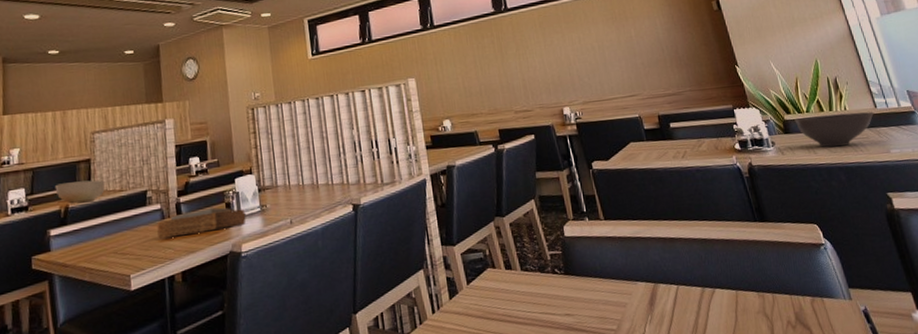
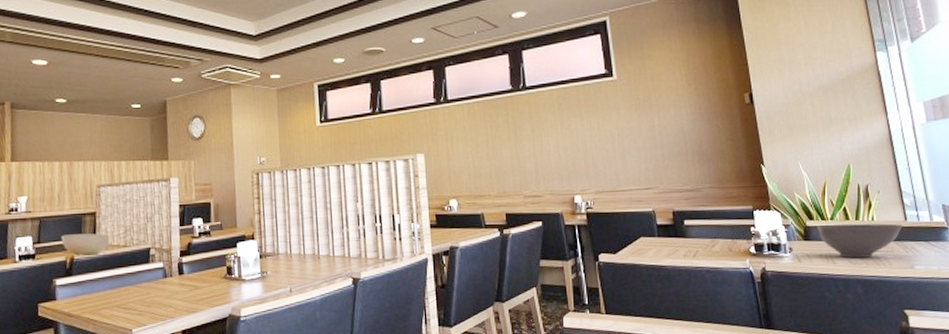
napkin holder: present [157,207,246,239] -> none [159,269,246,298]

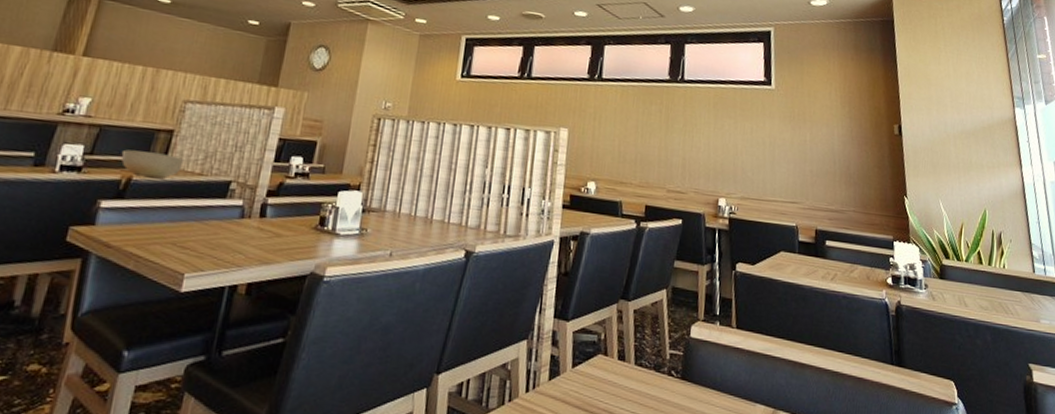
bowl: present [817,223,903,258] -> none [952,266,1031,306]

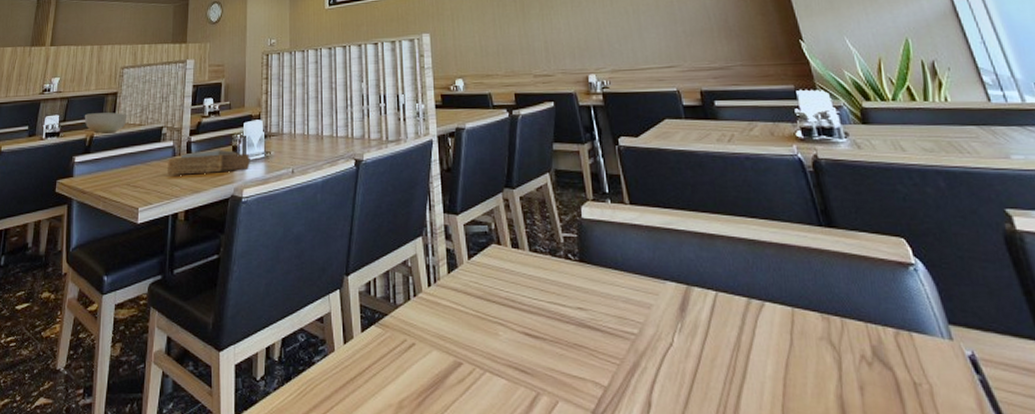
napkin holder: none [230,216,340,247] -> present [168,149,250,176]

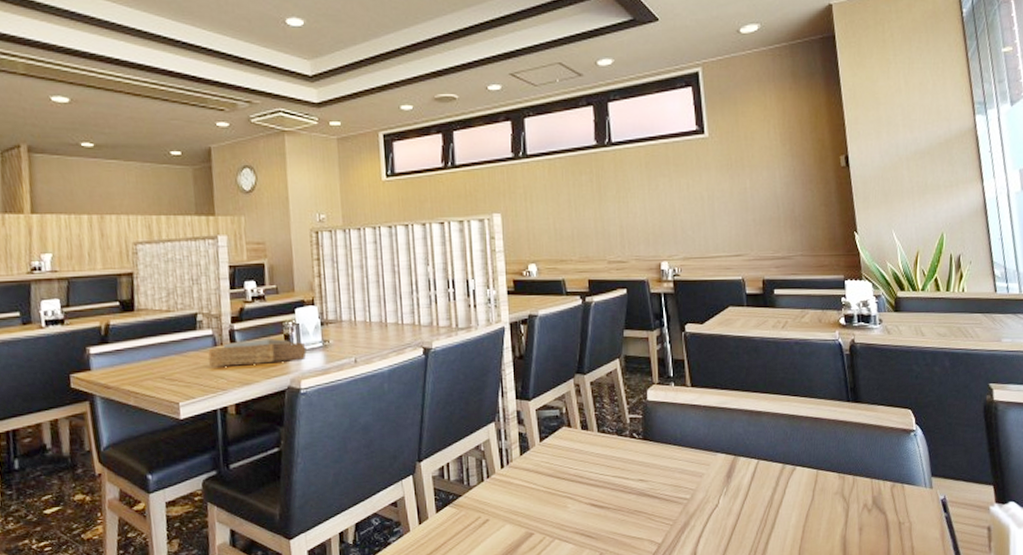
bowl: present [84,112,127,134] -> none [93,296,151,321]

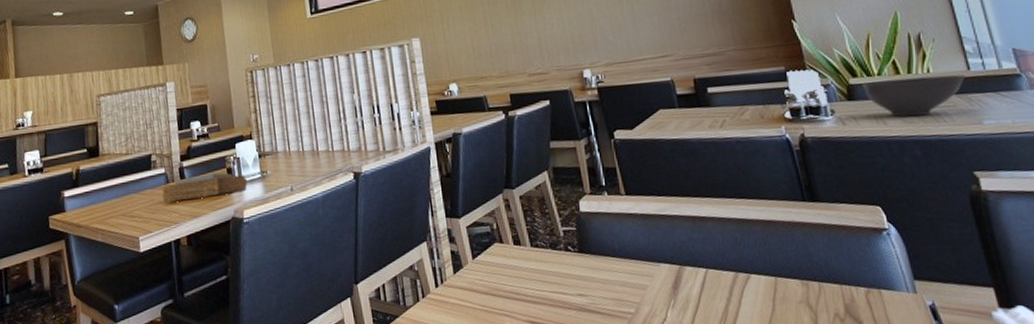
bowl: none [907,295,992,331] -> present [862,74,965,117]

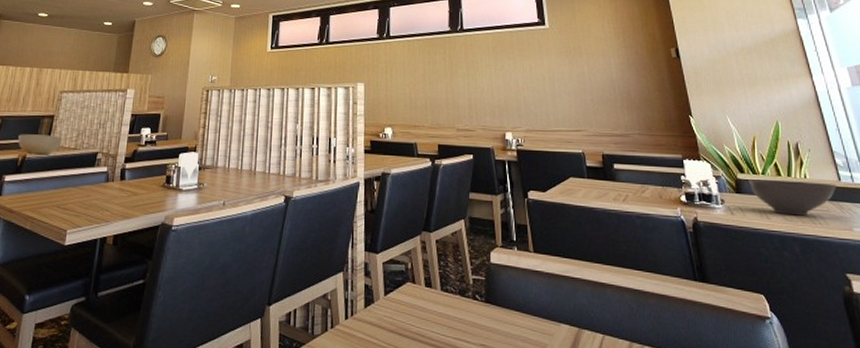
bowl: none [65,143,112,167] -> present [17,134,63,155]
napkin holder: present [161,172,247,203] -> none [99,177,183,202]

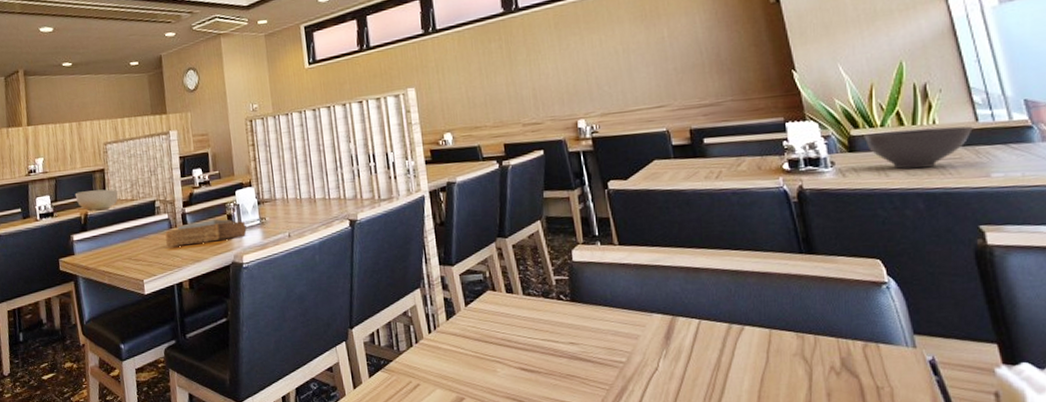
napkin holder: none [99,177,183,202] -> present [165,218,247,248]

